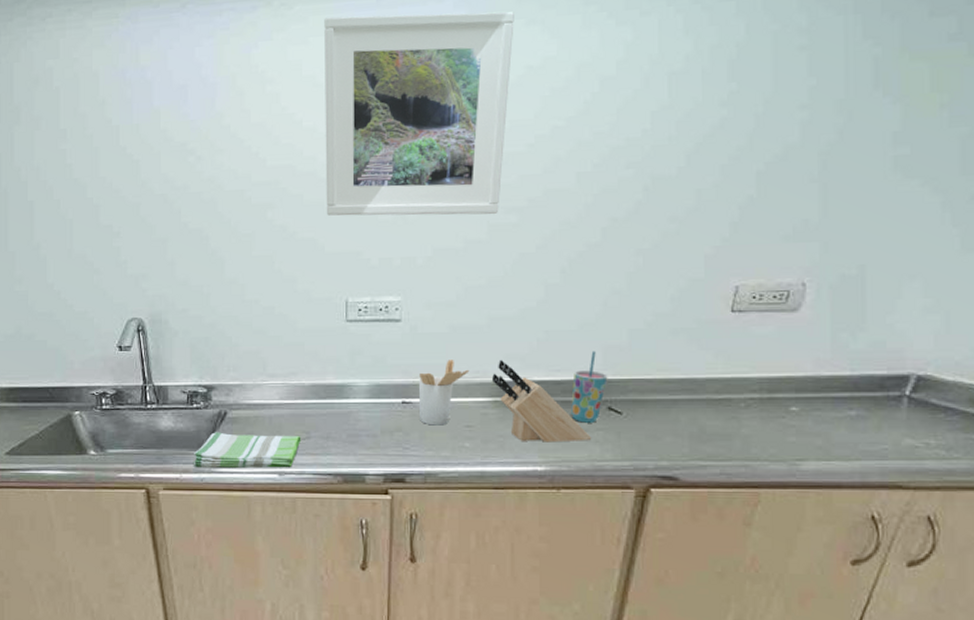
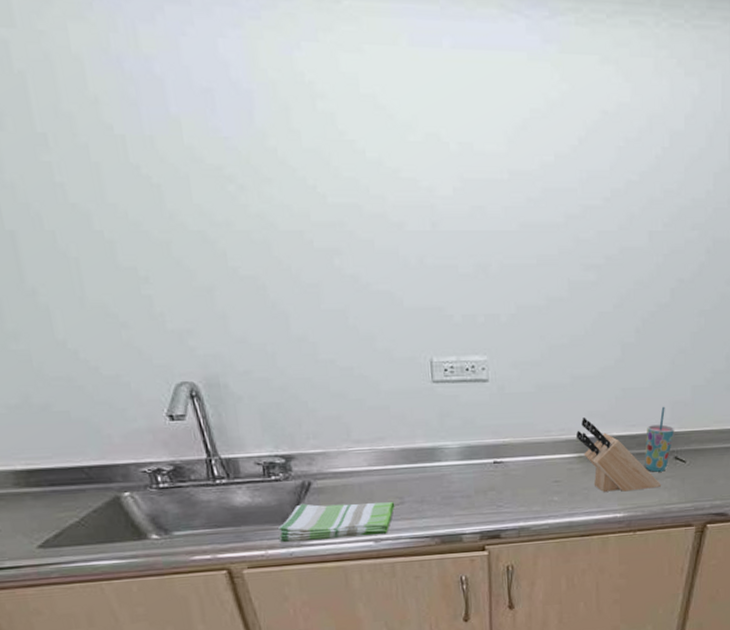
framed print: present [324,11,514,216] -> none [380,21,589,272]
utensil holder: present [418,360,470,426] -> none [508,418,556,483]

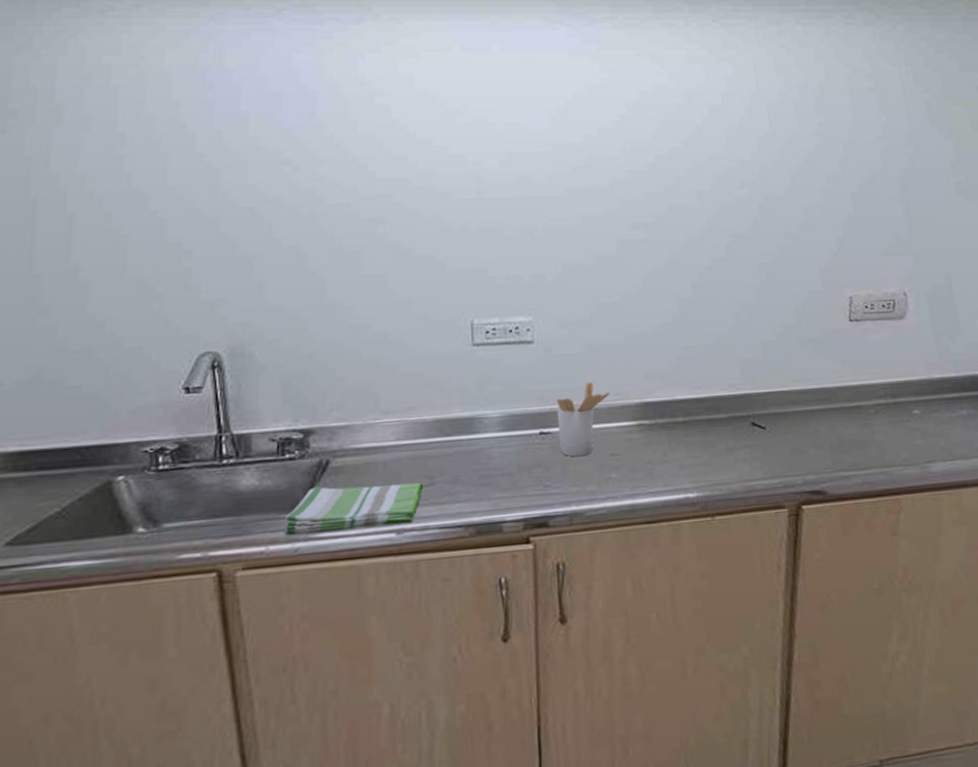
utensil holder: none [508,418,556,483] -> present [556,382,610,457]
knife block: present [575,416,661,492] -> none [633,378,739,467]
cup: present [645,406,675,472] -> none [715,365,748,441]

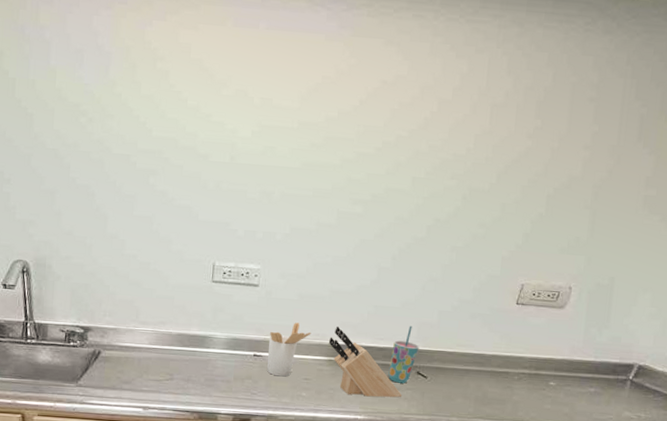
dish towel: present [284,483,424,536] -> none [66,368,165,404]
knife block: none [633,378,739,467] -> present [328,326,402,398]
cup: none [715,365,748,441] -> present [388,325,420,383]

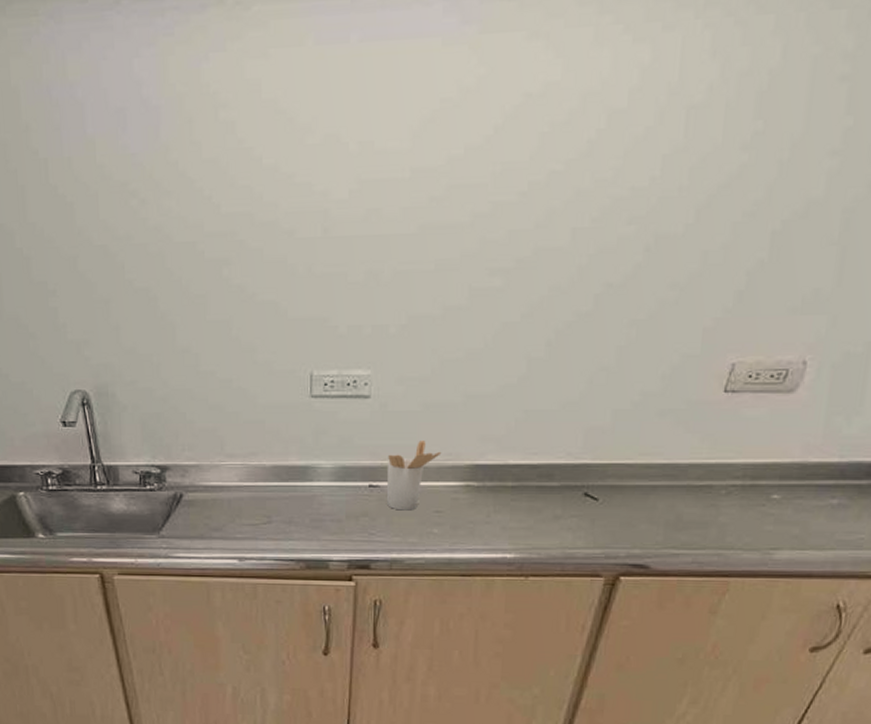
knife block: present [328,326,402,398] -> none [464,440,564,529]
cup: present [388,325,420,383] -> none [546,432,587,509]

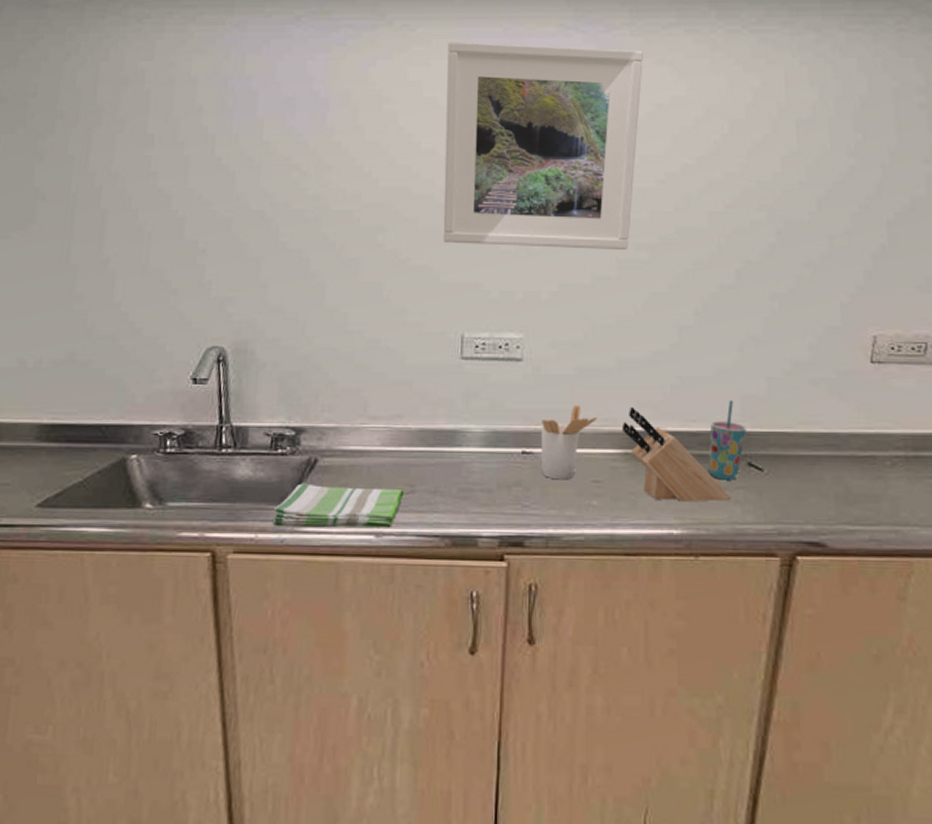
dish towel: none [148,515,262,554] -> present [272,483,405,528]
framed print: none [288,20,515,277] -> present [443,42,643,251]
knife block: none [464,440,564,529] -> present [621,406,731,502]
cup: none [546,432,587,509] -> present [708,400,747,480]

